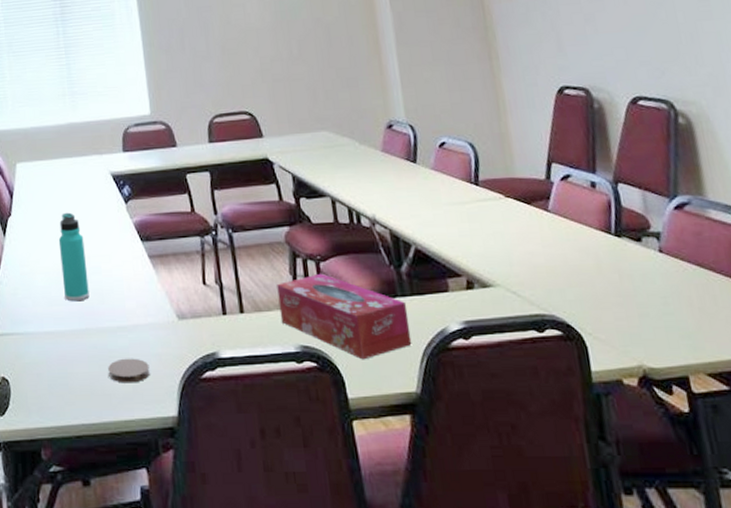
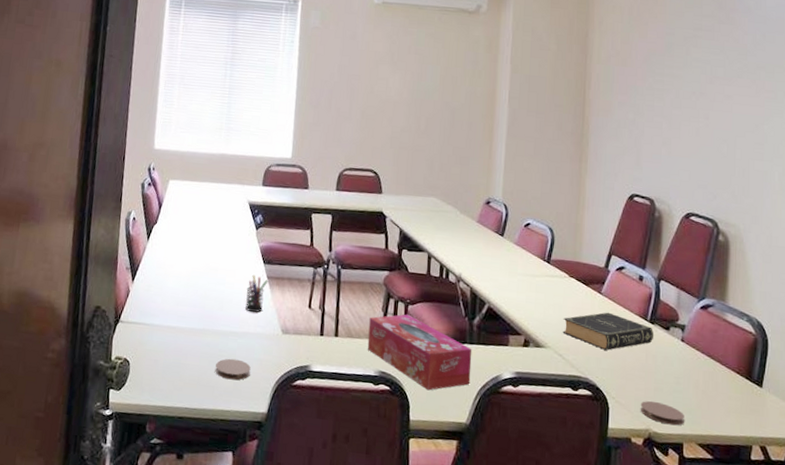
thermos bottle: present [58,212,89,302] -> none [190,228,216,305]
pen holder: none [127,256,151,301] -> present [245,274,268,313]
book: none [508,232,625,278] -> present [562,312,654,350]
coaster: none [624,330,685,356] -> present [640,400,684,426]

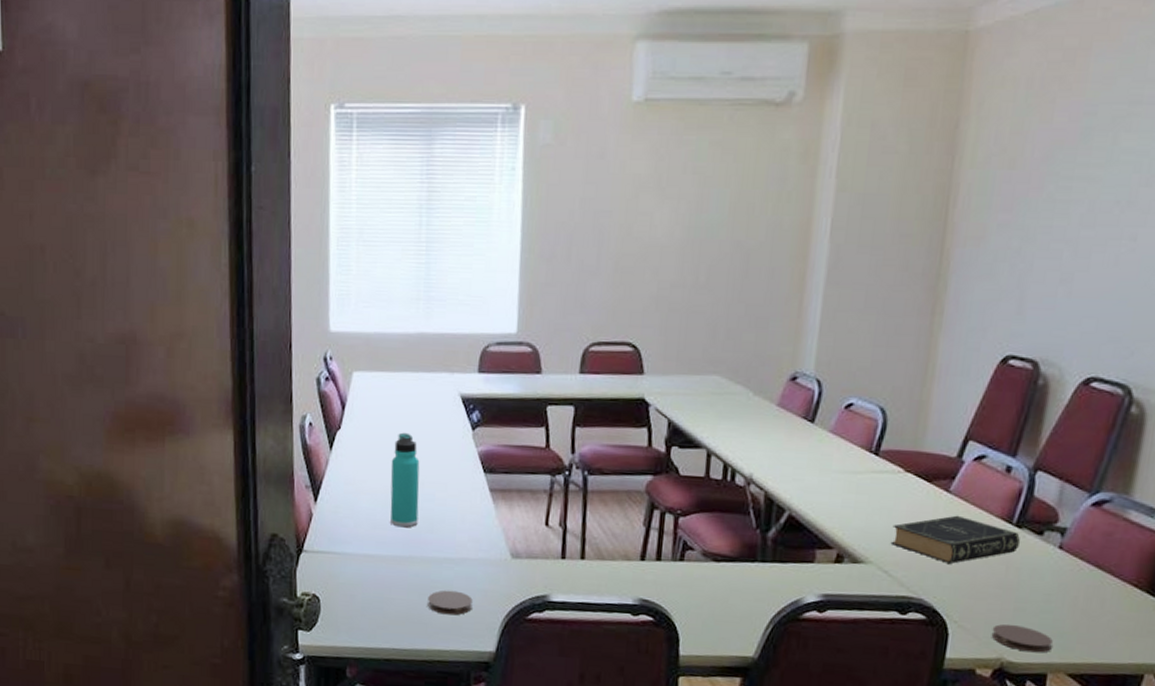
thermos bottle: none [190,228,216,305] -> present [390,432,420,528]
pen holder: present [245,274,268,313] -> none [462,487,491,534]
tissue box: present [367,314,472,391] -> none [623,528,765,620]

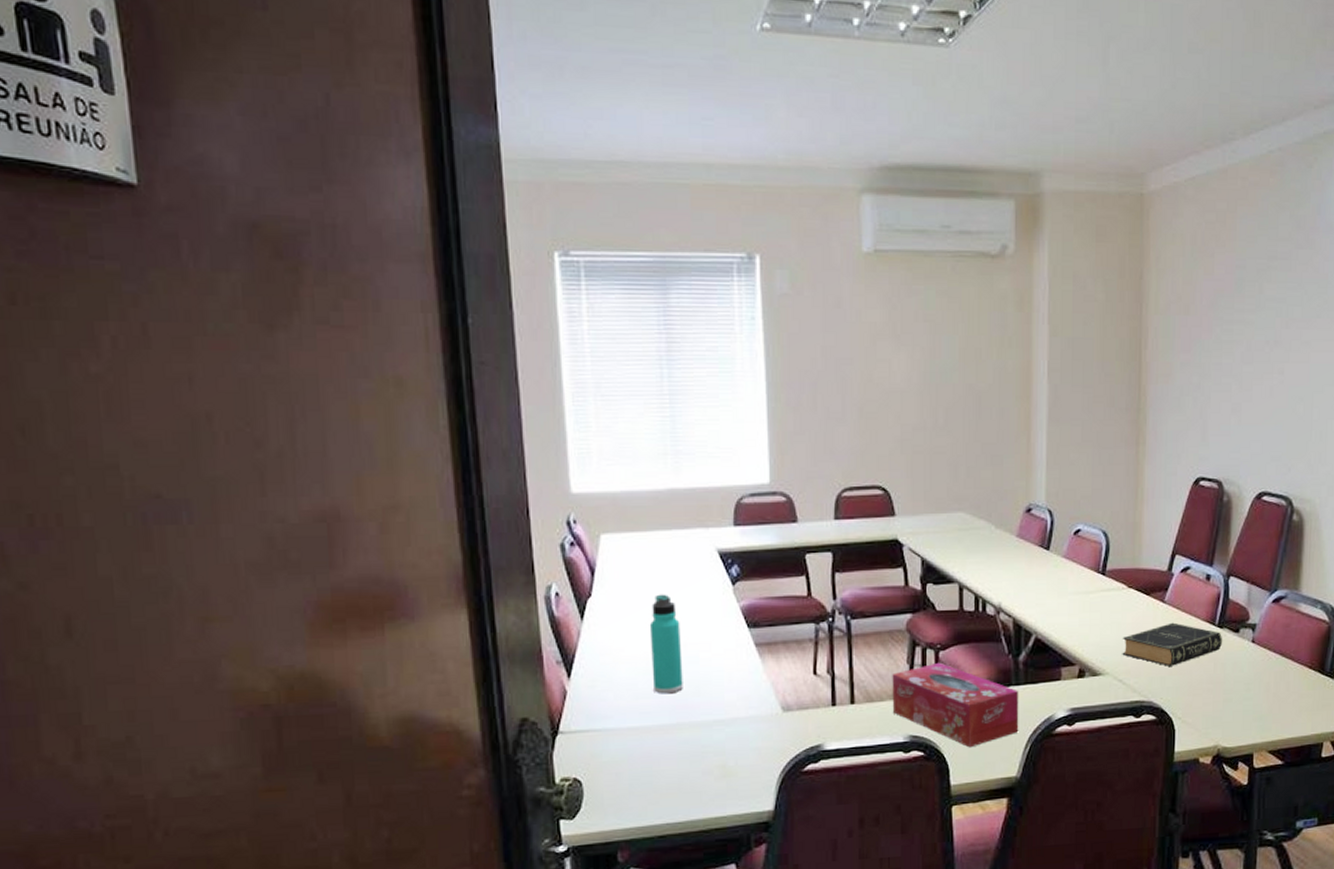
coaster: present [428,590,473,615] -> none [700,753,747,780]
tissue box: none [623,528,765,620] -> present [892,662,1019,748]
coaster: present [991,624,1053,653] -> none [1208,713,1255,737]

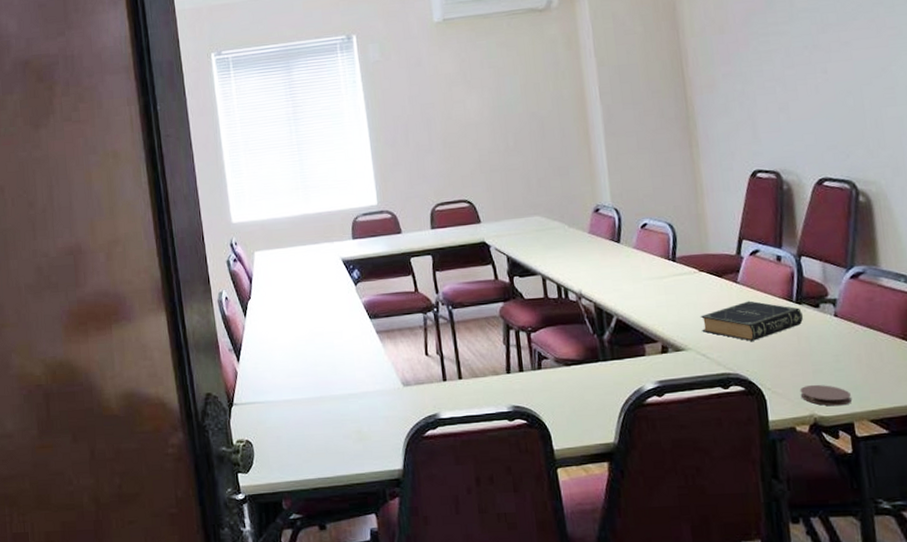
thermos bottle: present [649,594,683,694] -> none [294,295,323,373]
tissue box: present [892,662,1019,748] -> none [492,342,611,417]
coaster: none [1208,713,1255,737] -> present [799,384,852,406]

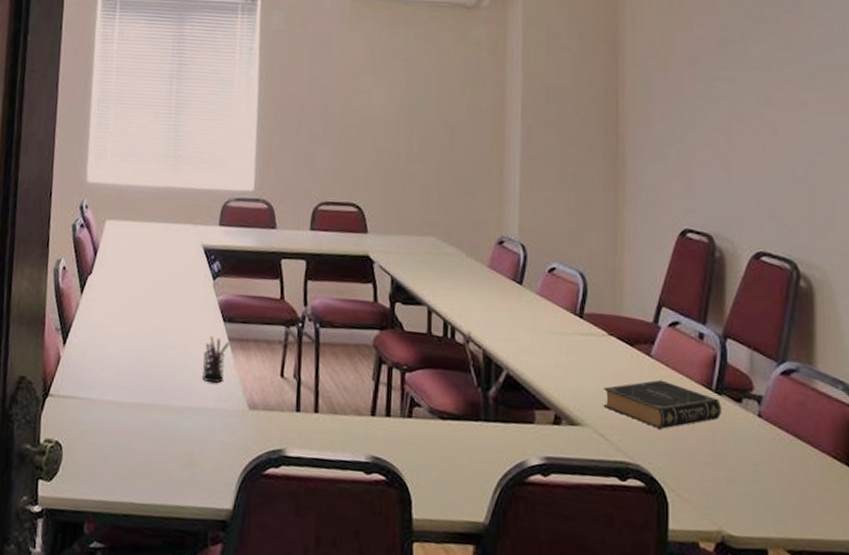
pen holder: none [357,332,378,371] -> present [202,336,230,384]
coaster: present [799,384,852,406] -> none [708,494,768,527]

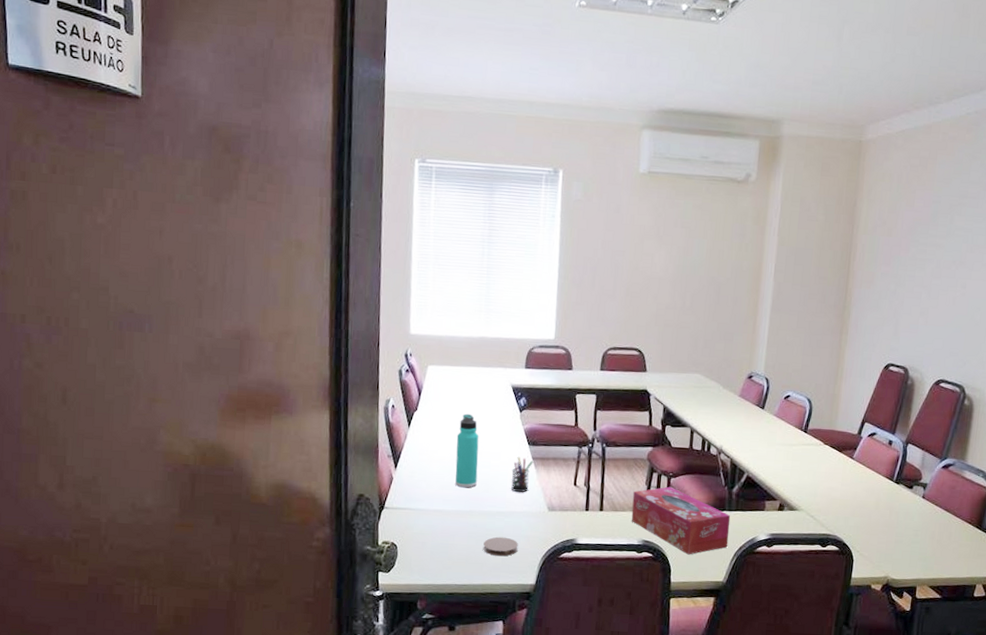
thermos bottle: none [134,279,164,374] -> present [455,413,479,488]
coaster: none [167,440,211,468] -> present [483,536,518,557]
tissue box: none [355,383,489,481] -> present [631,486,731,555]
book: present [603,379,723,429] -> none [815,475,899,510]

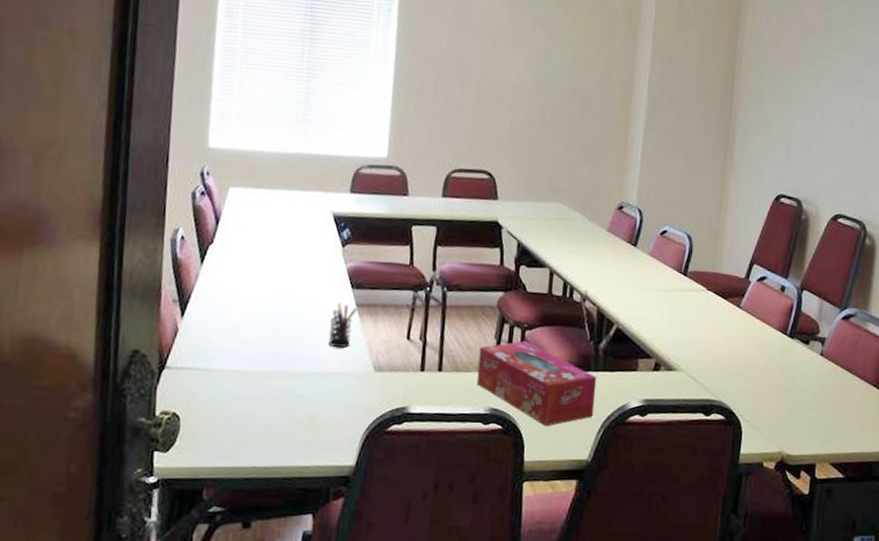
thermos bottle: present [455,413,479,488] -> none [258,248,290,342]
coaster: present [483,536,518,557] -> none [291,404,335,430]

